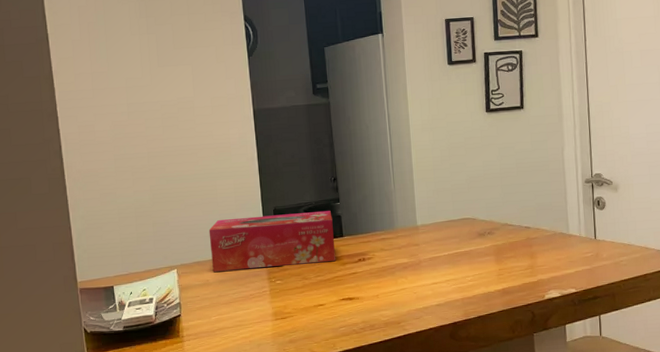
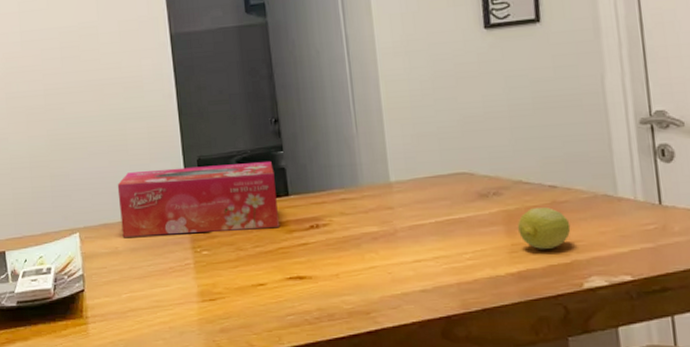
fruit: none [504,242,538,273] -> present [518,207,571,250]

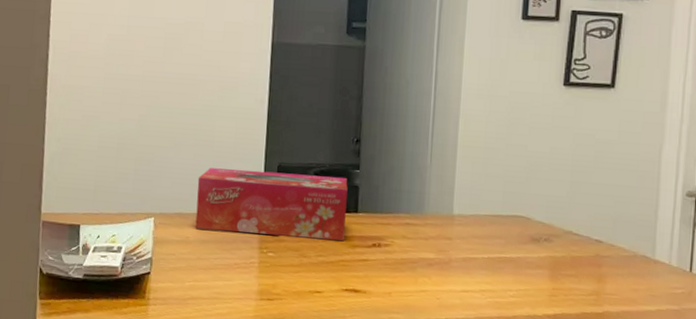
fruit: present [518,207,571,250] -> none [561,258,608,299]

